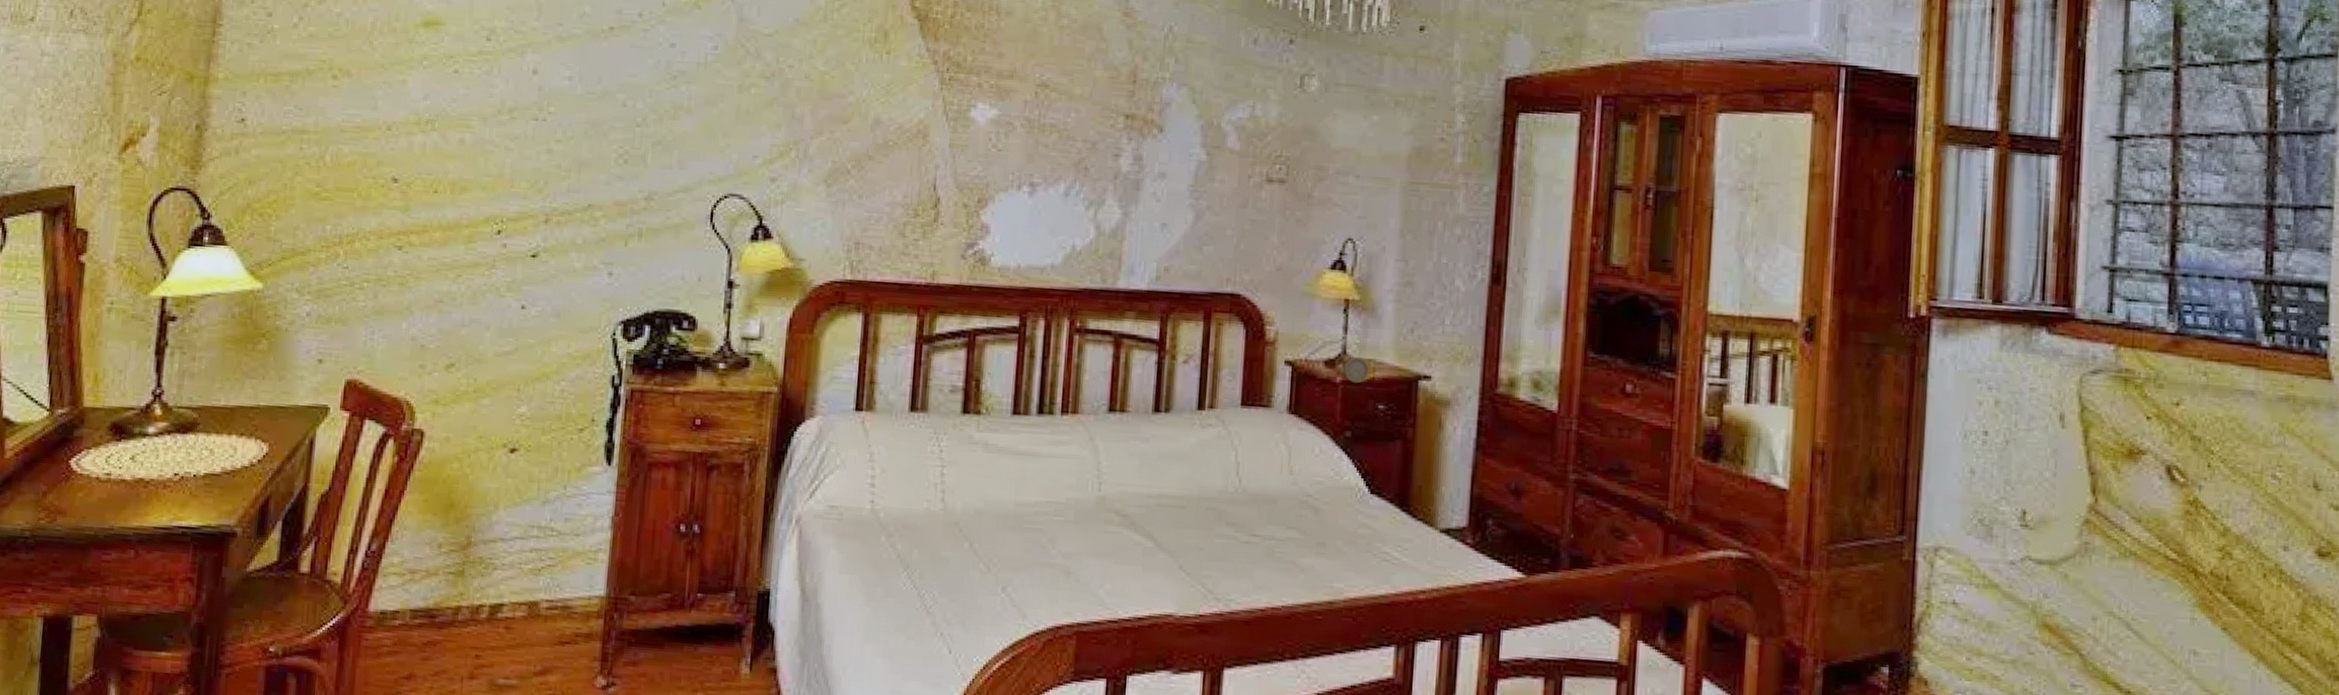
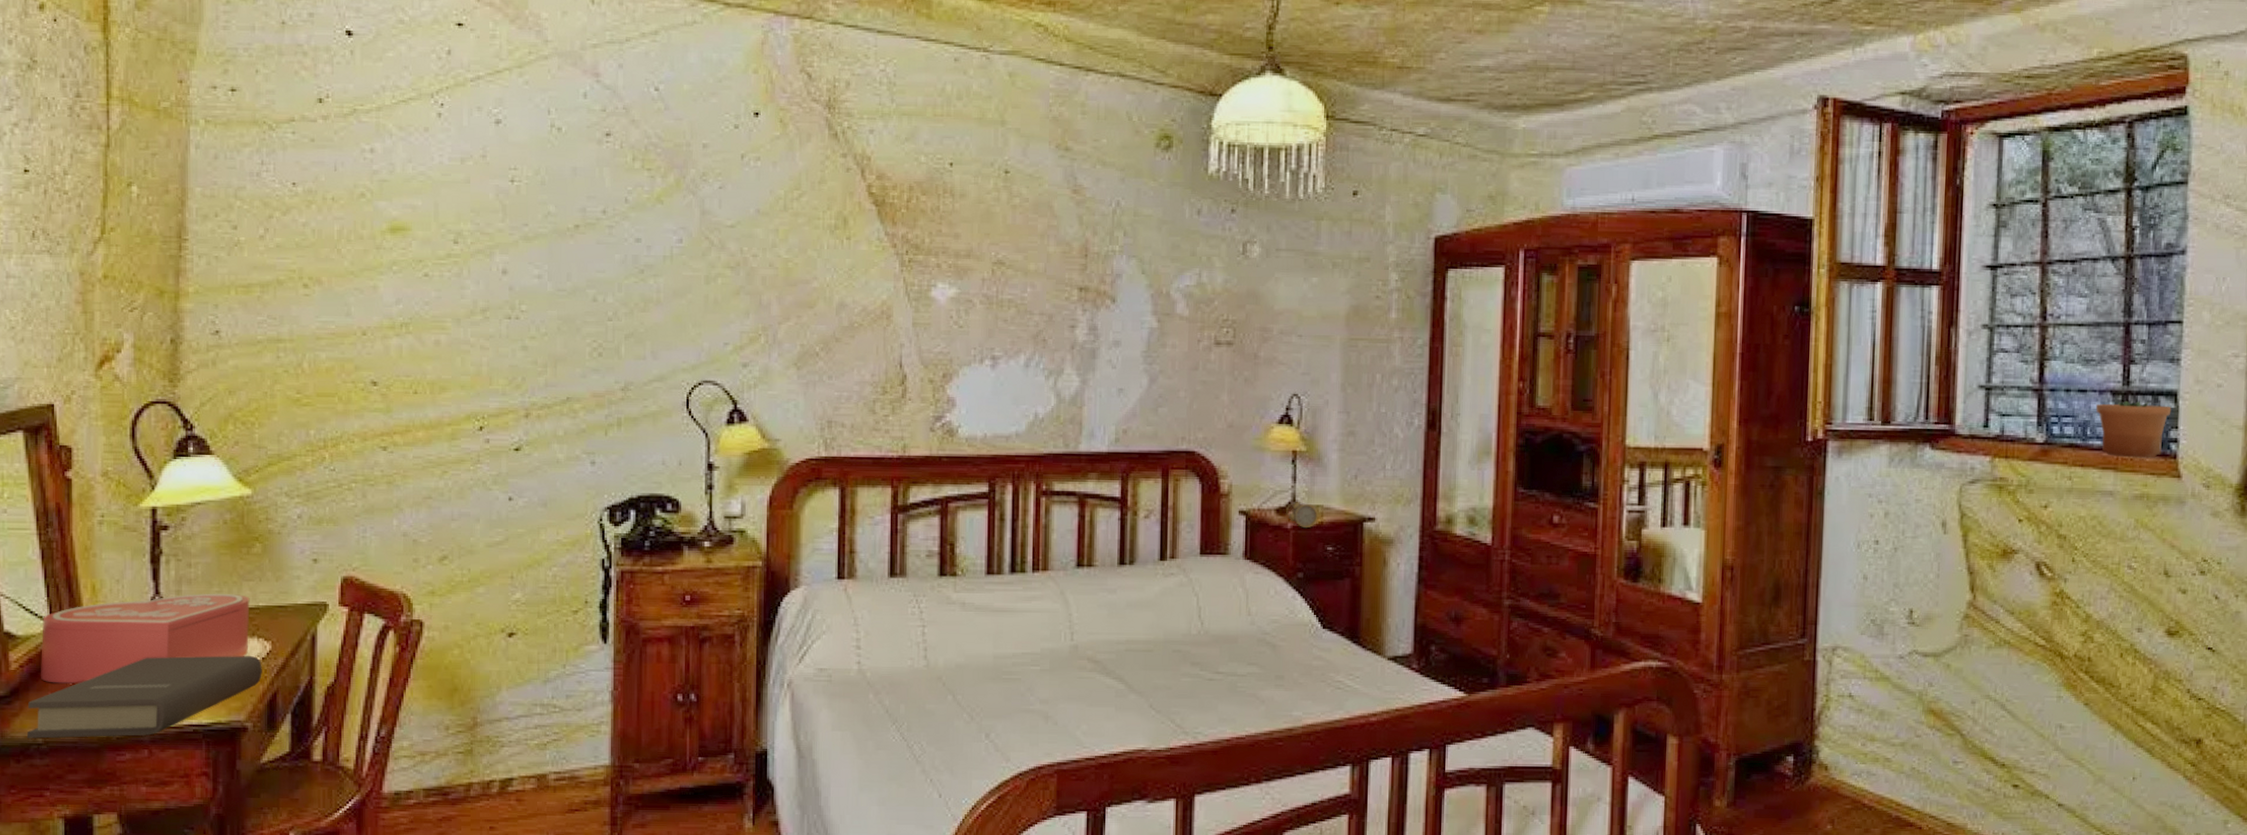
book: none [14,452,257,535] -> present [26,656,262,739]
jewelry box: none [35,389,251,476] -> present [41,593,250,684]
planter: none [2234,291,2321,357] -> present [2095,400,2172,458]

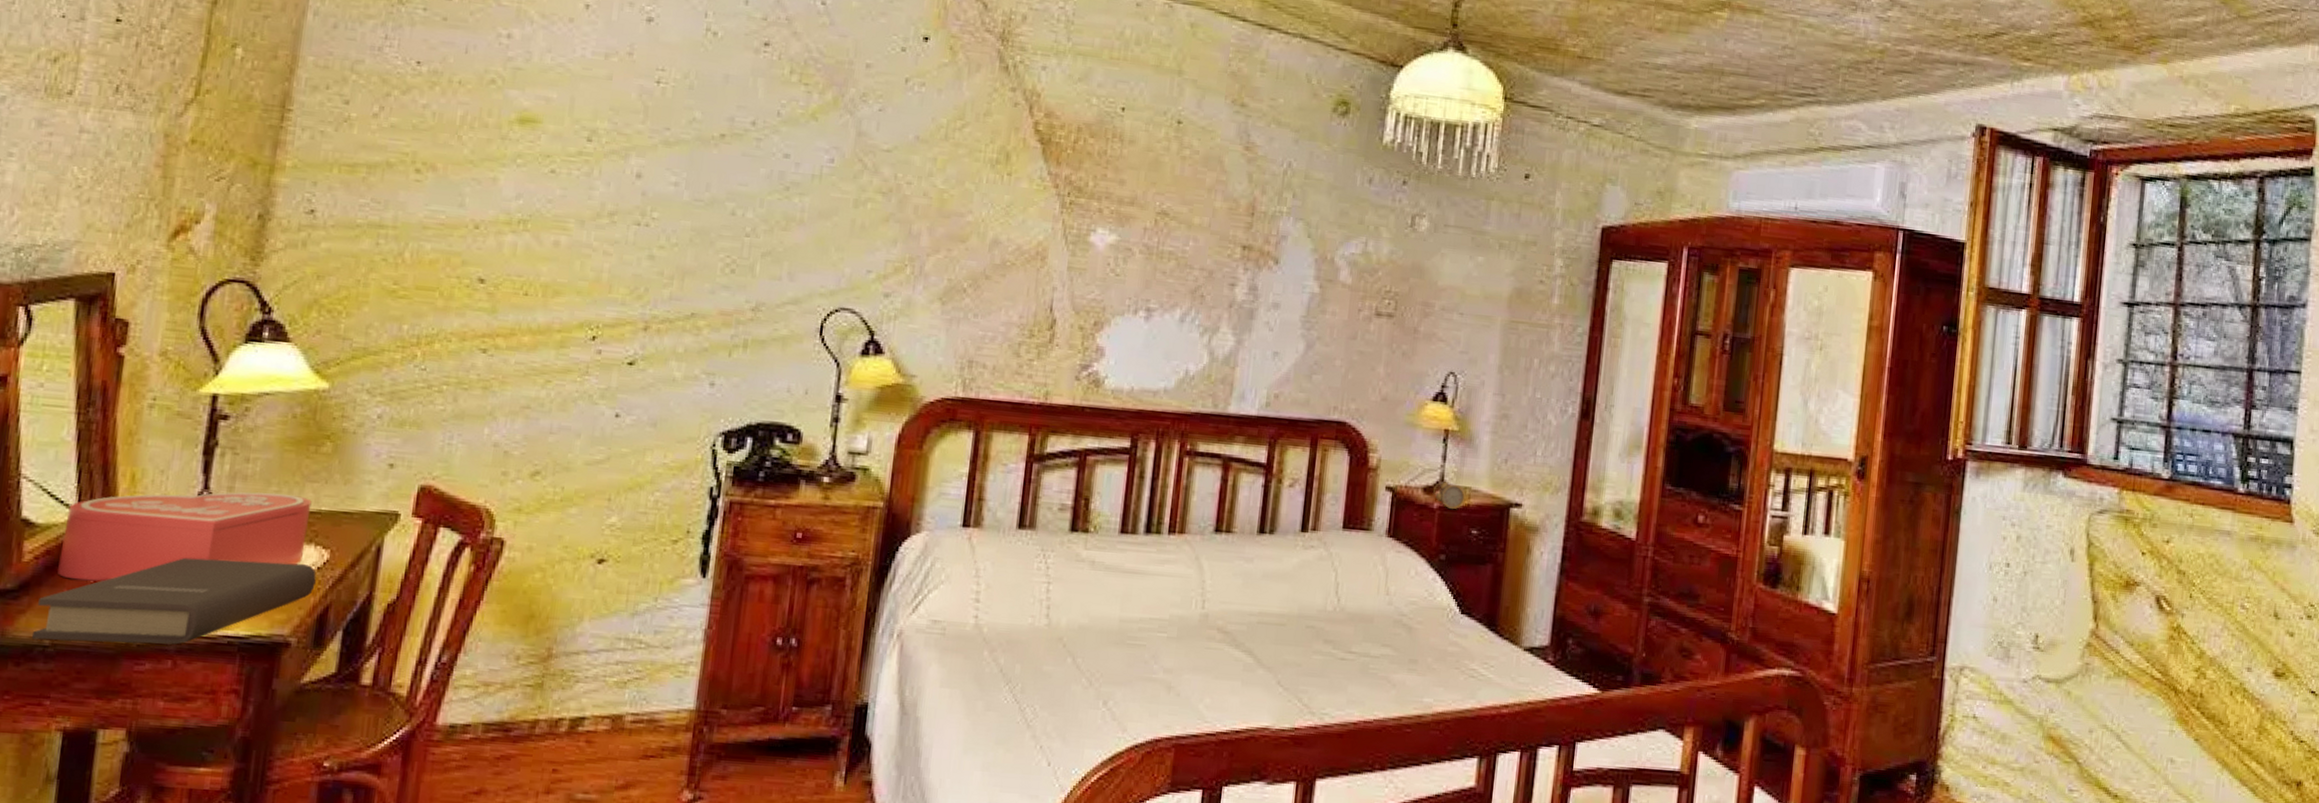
planter: present [2095,400,2172,458] -> none [2218,443,2287,502]

